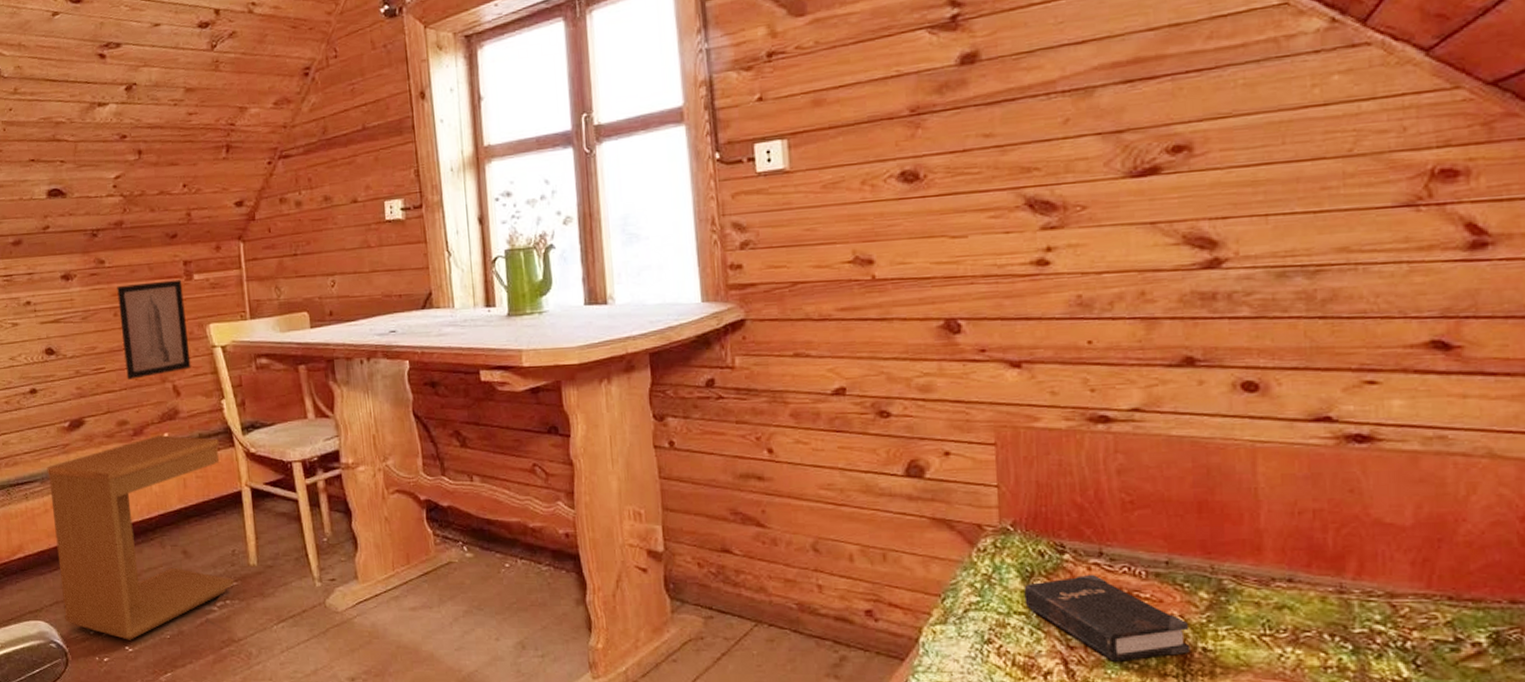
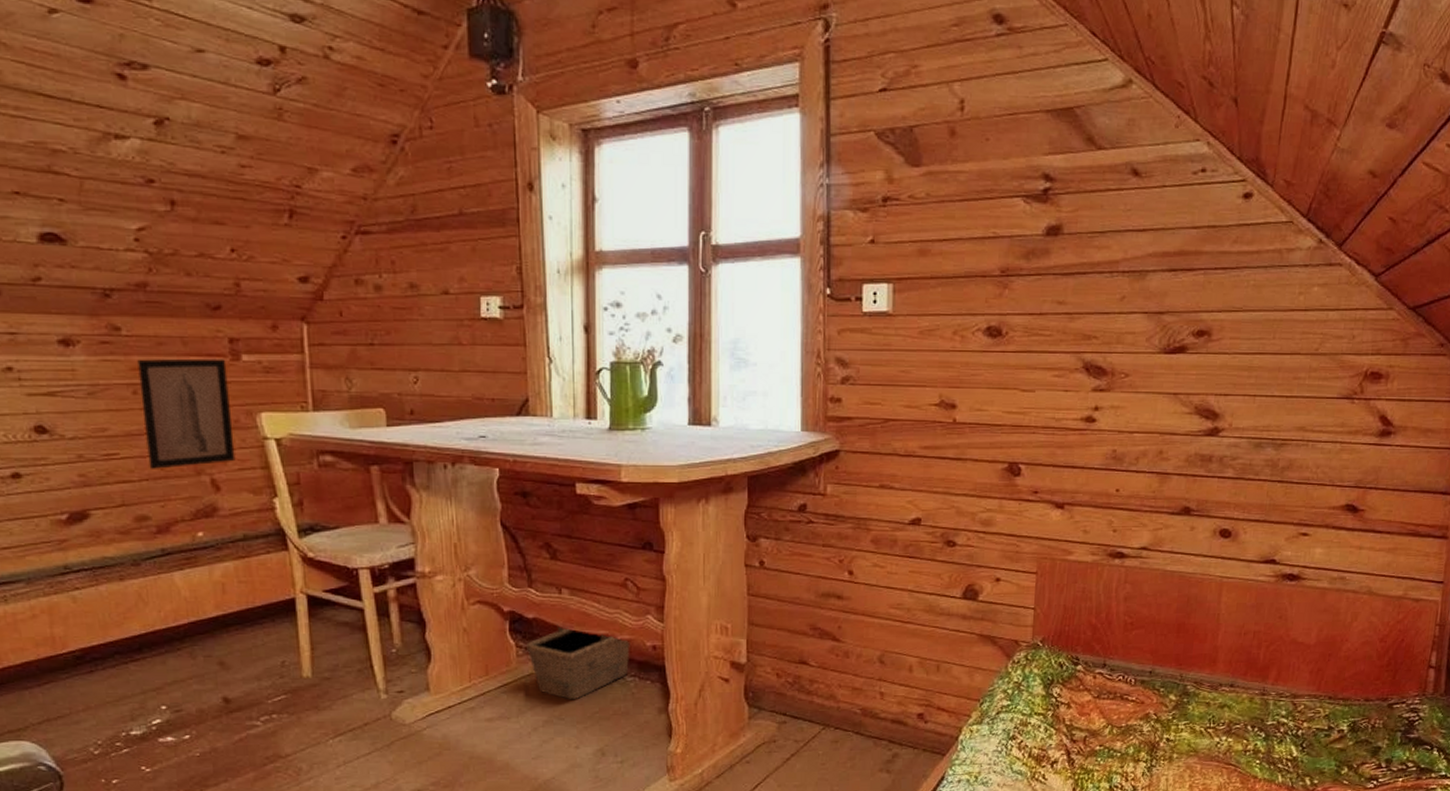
side table: present [47,435,234,640] -> none [35,534,282,760]
basket: none [443,512,543,590] -> present [527,624,630,700]
hardback book: present [1024,574,1191,662] -> none [1044,681,1159,751]

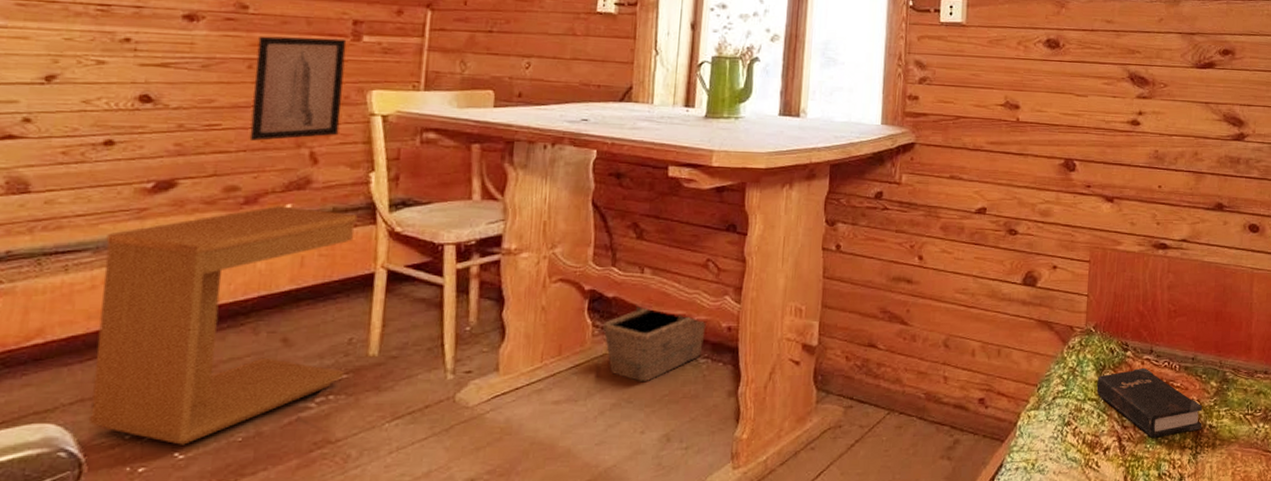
side table: none [35,534,282,760] -> present [88,206,358,445]
hardback book: none [1044,681,1159,751] -> present [1096,367,1202,438]

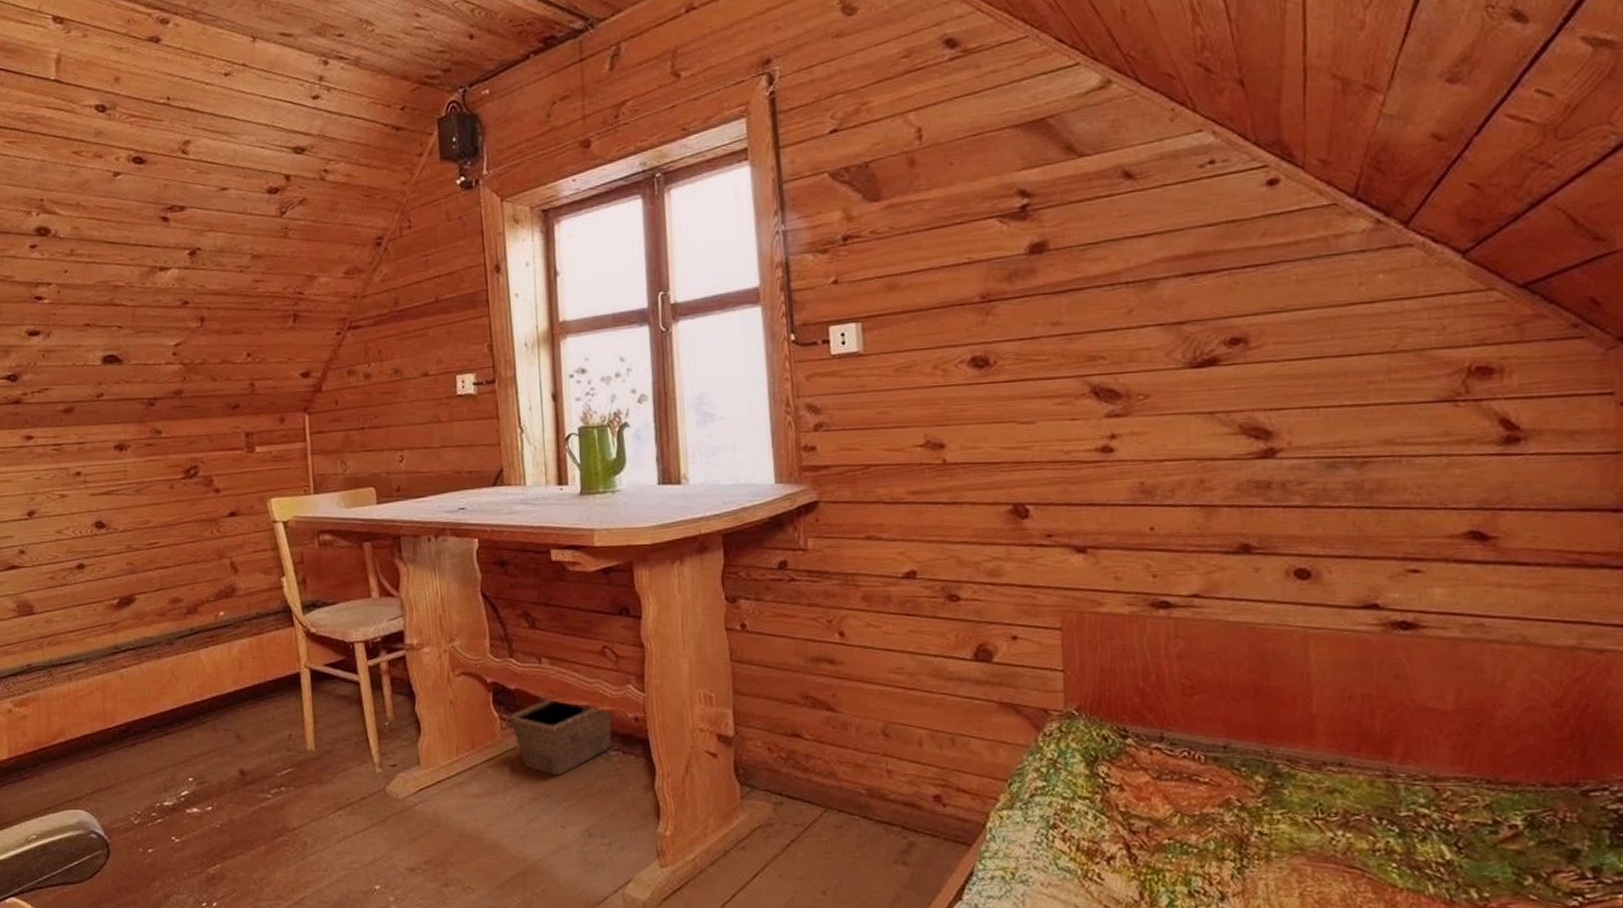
side table: present [88,206,358,445] -> none [93,614,289,830]
wall art: present [249,36,347,141] -> none [174,452,250,555]
hardback book: present [1096,367,1202,438] -> none [1088,758,1248,846]

